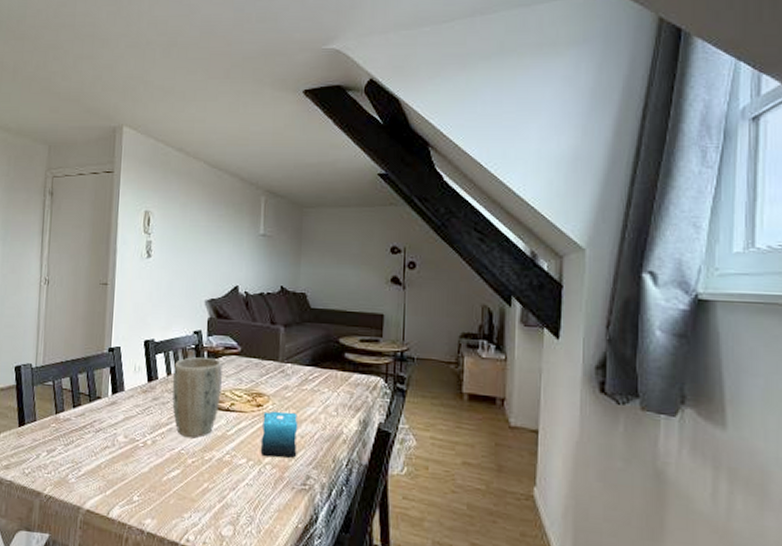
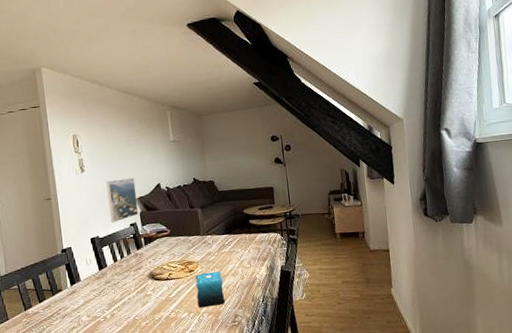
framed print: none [171,272,209,326] -> present [106,178,139,223]
plant pot: present [172,357,222,438] -> none [119,242,161,307]

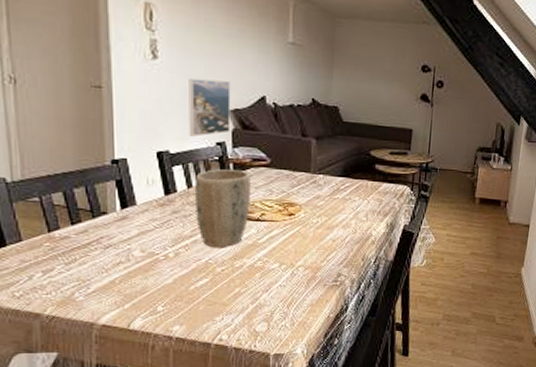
plant pot: none [119,242,161,307] -> present [196,169,251,248]
candle: present [195,271,226,308] -> none [293,219,330,260]

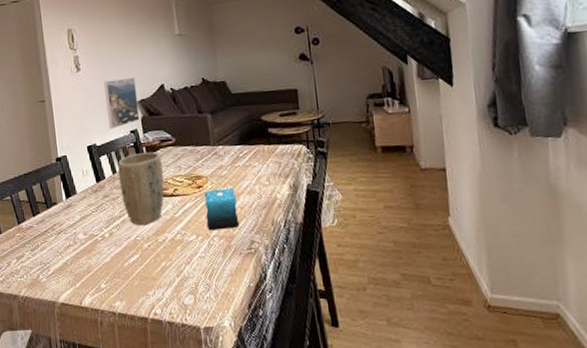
candle: none [293,219,330,260] -> present [204,188,240,231]

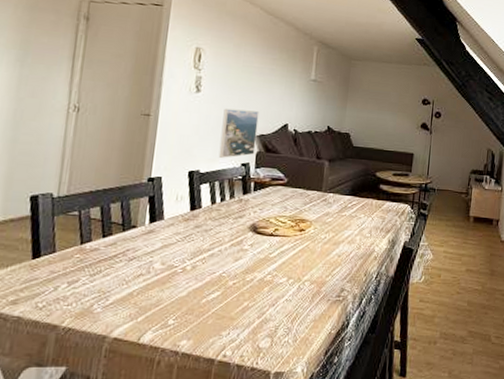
plant pot: present [118,152,165,226] -> none [215,187,269,262]
candle: present [204,188,240,231] -> none [300,234,337,275]

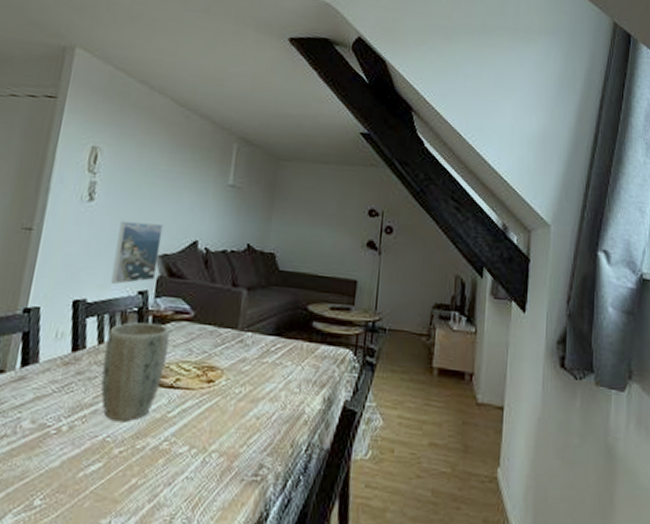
plant pot: none [215,187,269,262] -> present [100,322,170,422]

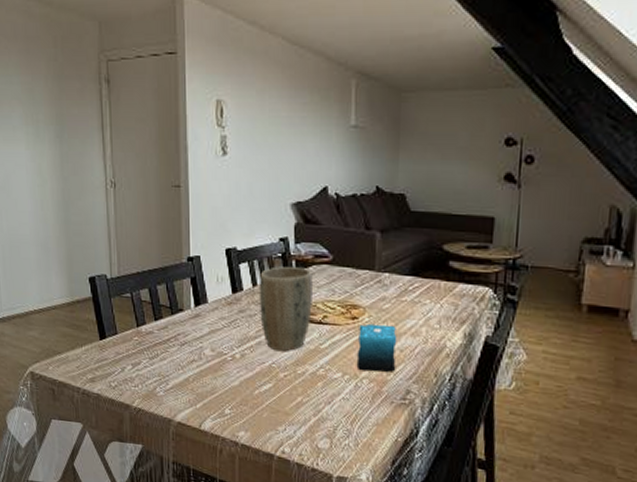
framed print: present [110,221,164,284] -> none [254,172,293,232]
candle: none [206,387,255,444] -> present [356,323,397,372]

